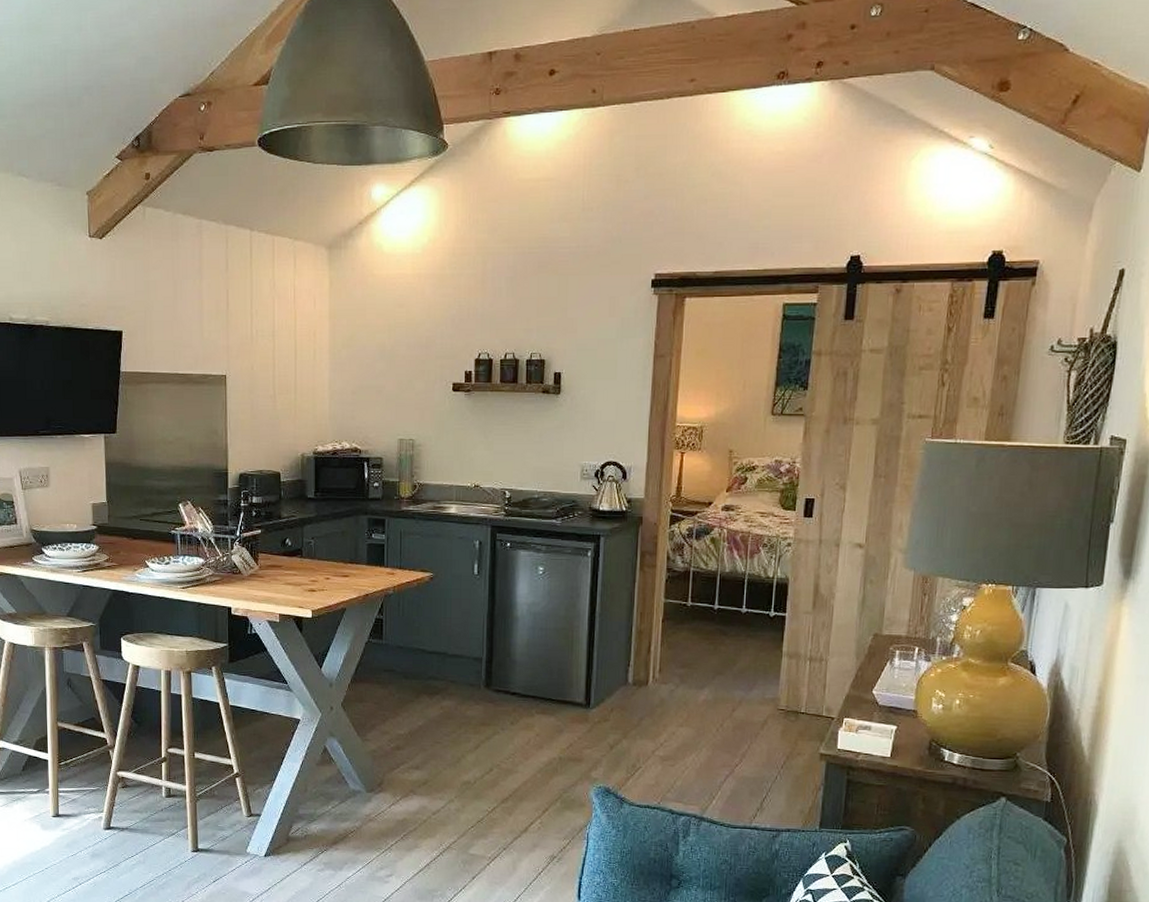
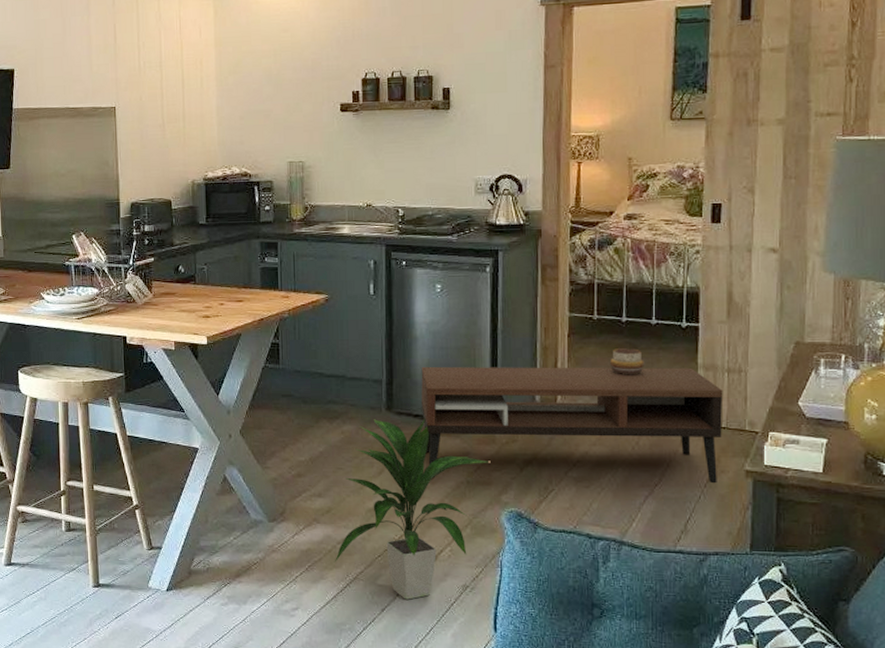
indoor plant: none [428,696,580,869] -> present [334,419,488,600]
coffee table: none [519,647,805,765] -> present [421,367,723,484]
decorative bowl: none [700,635,733,660] -> present [609,348,644,374]

